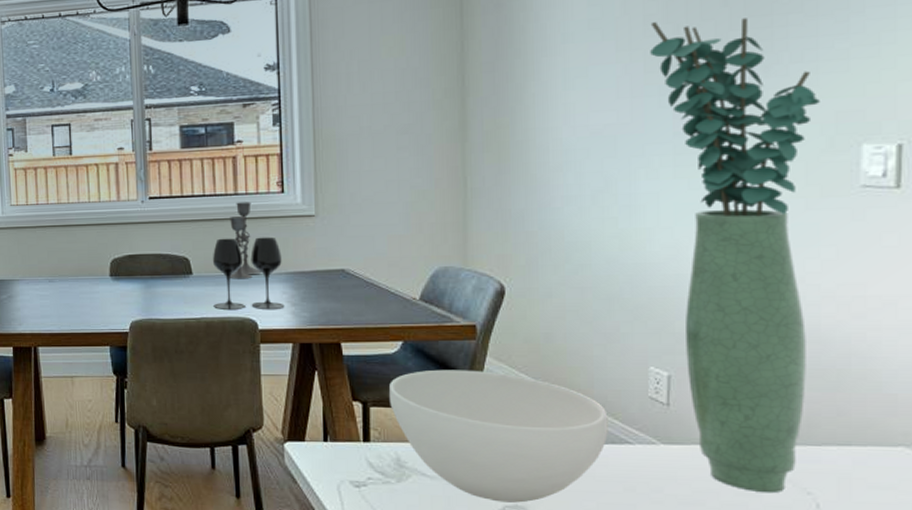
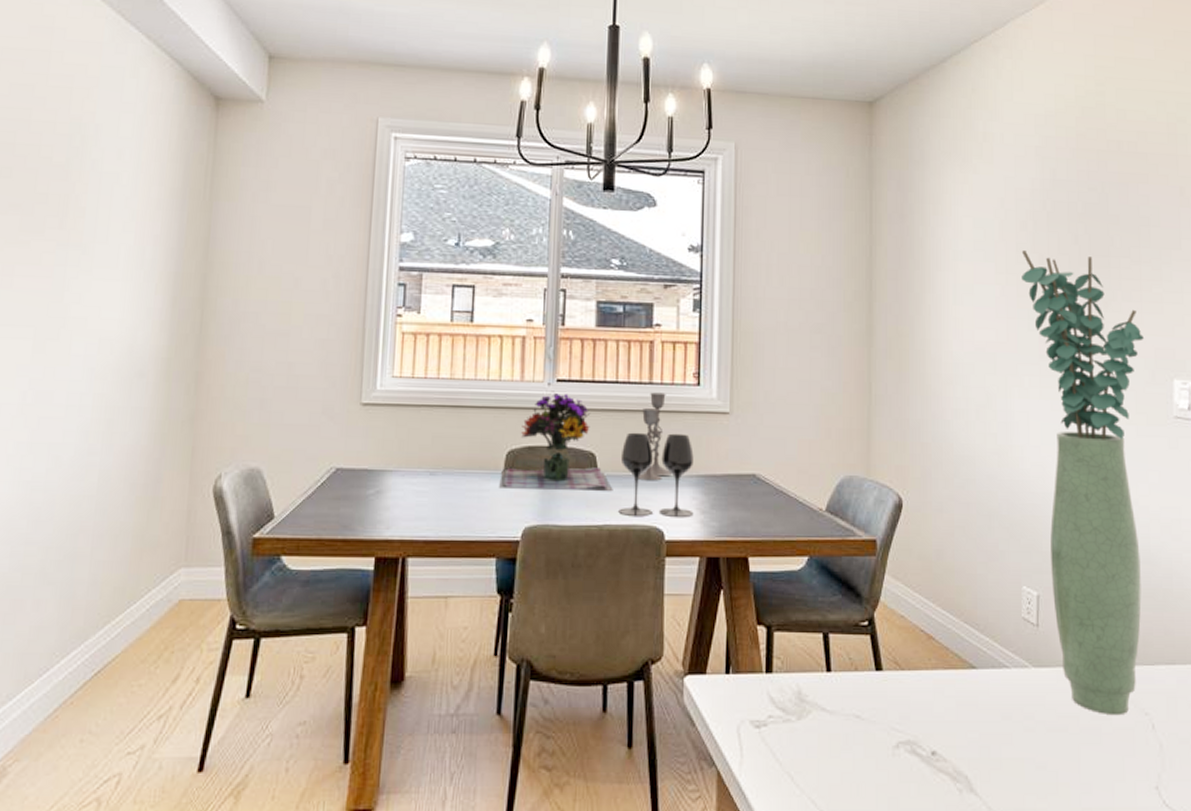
flower arrangement: none [106,207,208,291] -> present [498,390,613,492]
bowl: present [388,369,608,503] -> none [792,588,989,738]

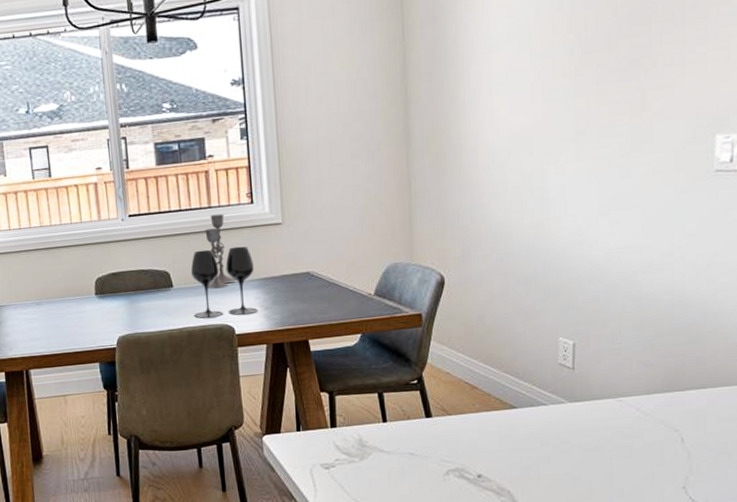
flower arrangement: present [498,390,613,492] -> none [92,225,188,310]
vase: present [1021,250,1144,714] -> none [557,27,685,434]

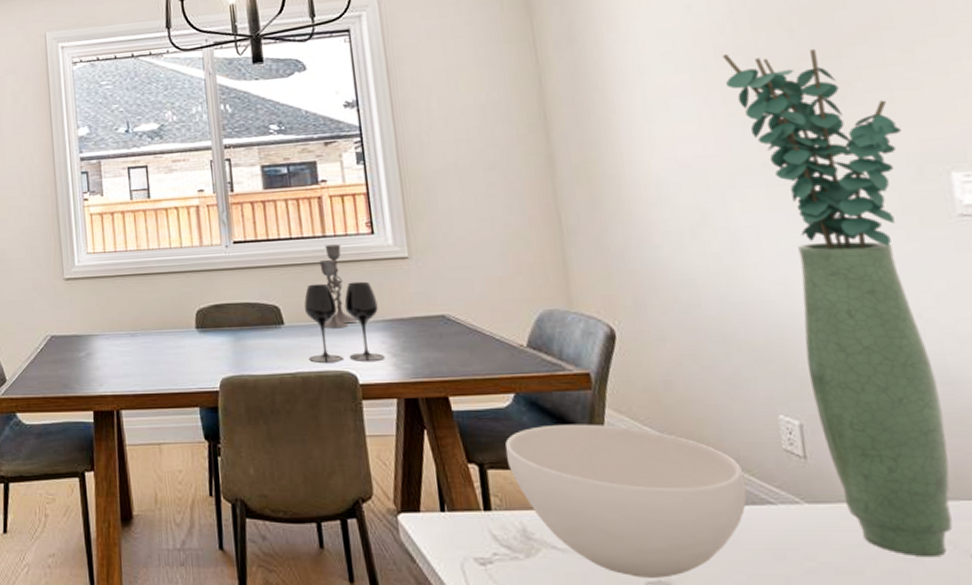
bowl: none [351,354,528,467] -> present [505,424,748,578]
vase: none [557,27,685,434] -> present [722,49,953,556]

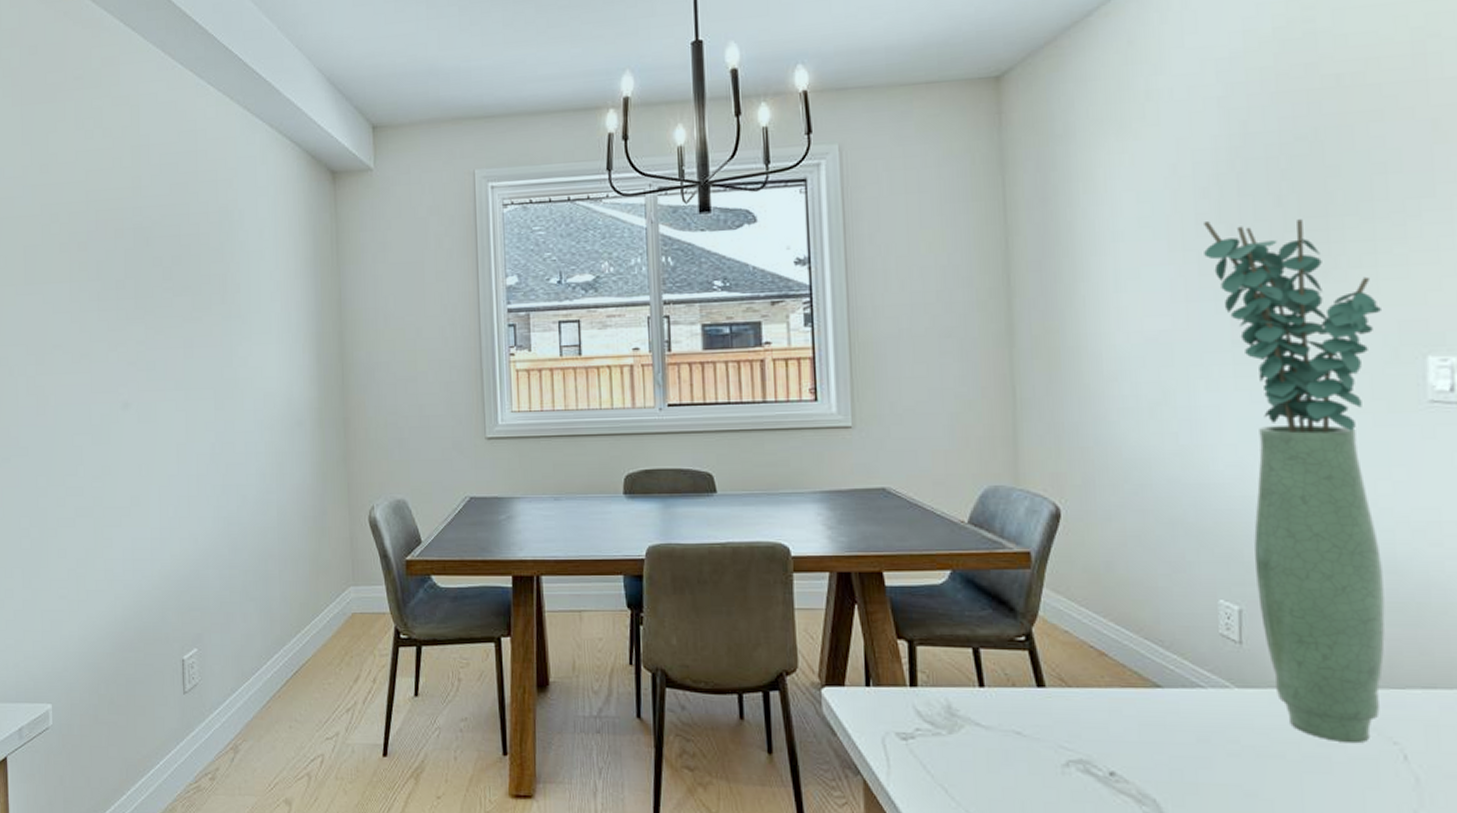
wine glass: present [304,281,385,363] -> none [738,450,820,533]
candlestick: present [319,244,357,329] -> none [758,411,793,499]
bowl: present [505,424,748,578] -> none [936,602,1178,757]

